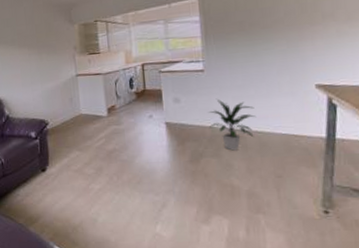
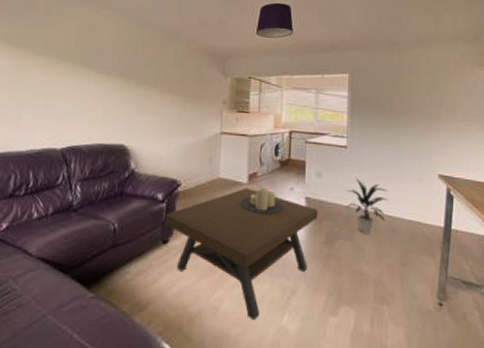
coffee table: none [39,117,180,229] -> present [164,187,318,321]

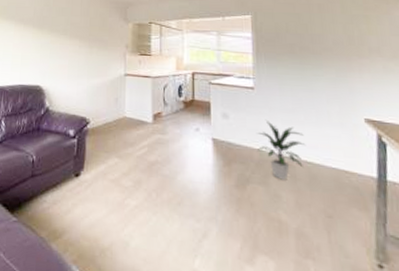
coffee table: present [164,187,318,321] -> none [76,126,227,261]

